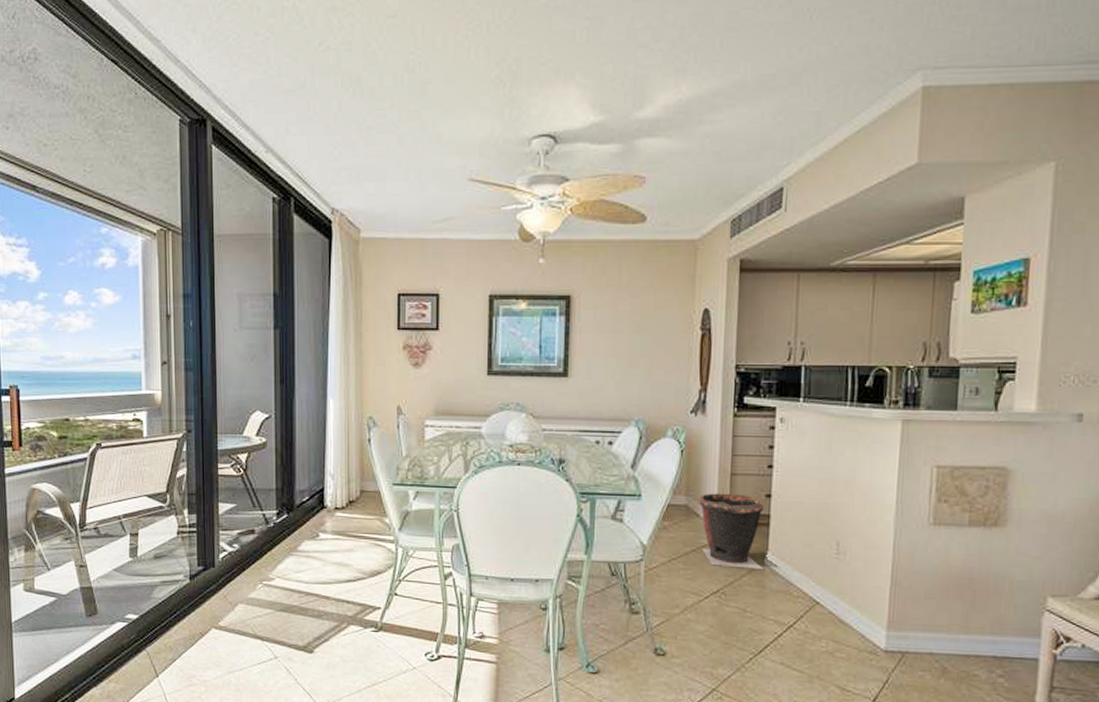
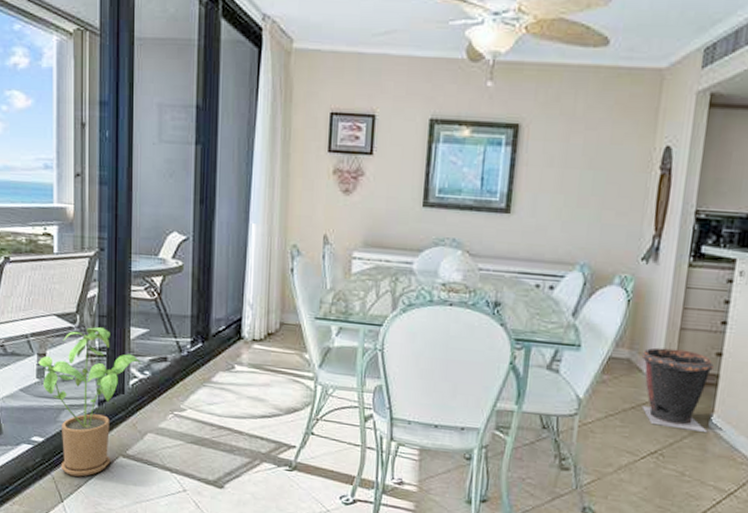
house plant: none [131,505,231,651] -> present [38,327,142,477]

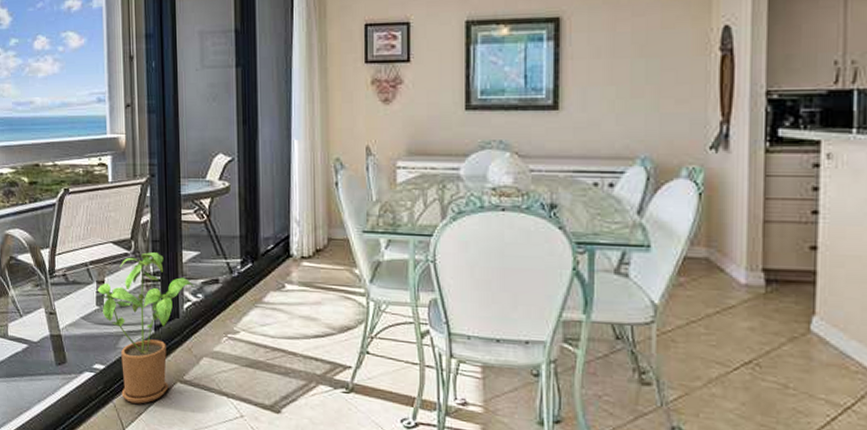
waste bin: present [641,347,715,432] -> none [721,244,810,337]

